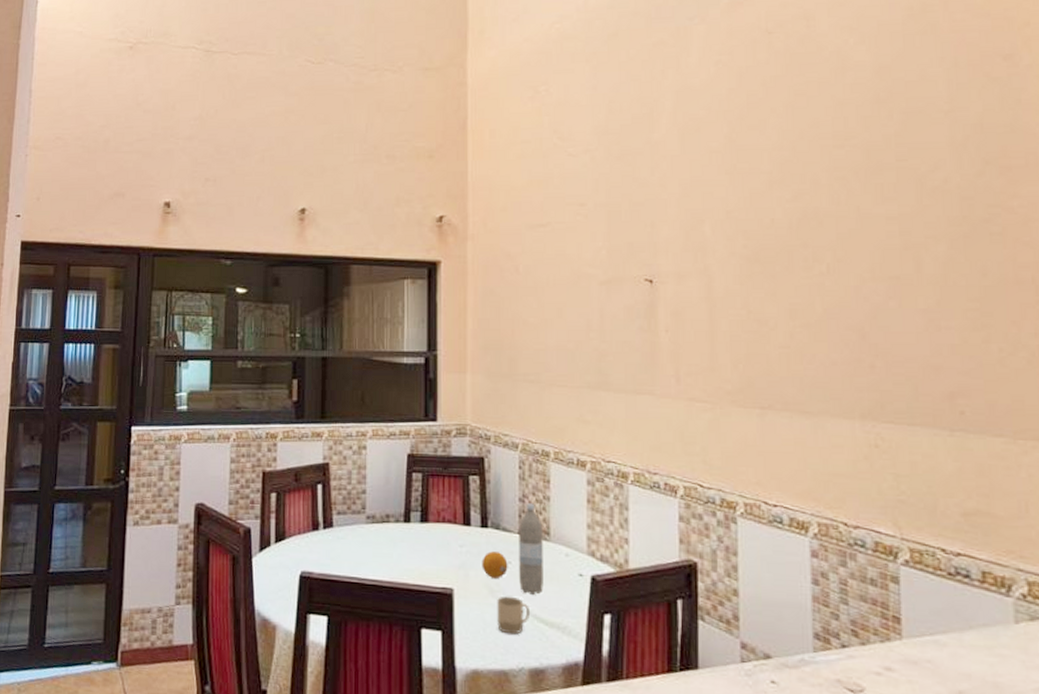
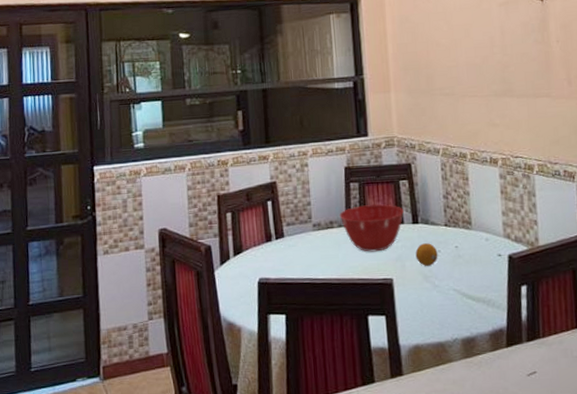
mixing bowl: none [397,499,472,556] -> present [339,204,404,252]
cup: present [497,596,531,635] -> none [431,279,460,312]
water bottle: present [519,503,543,596] -> none [444,199,469,277]

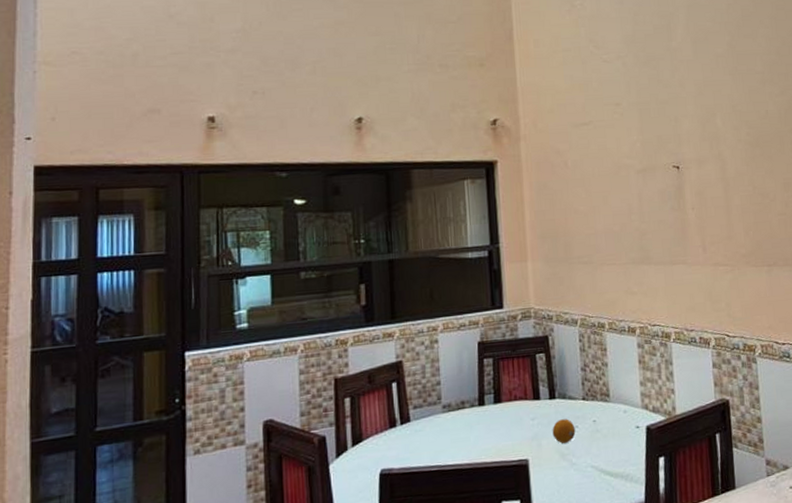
mixing bowl: present [339,204,404,252] -> none [472,380,540,433]

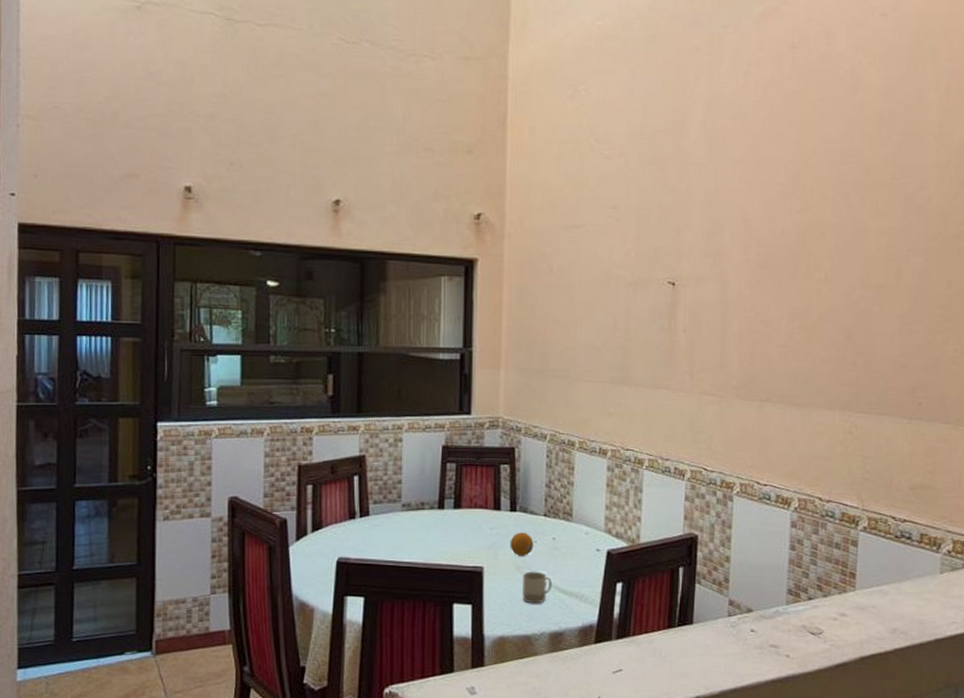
cup: none [568,456,598,491] -> present [522,571,553,604]

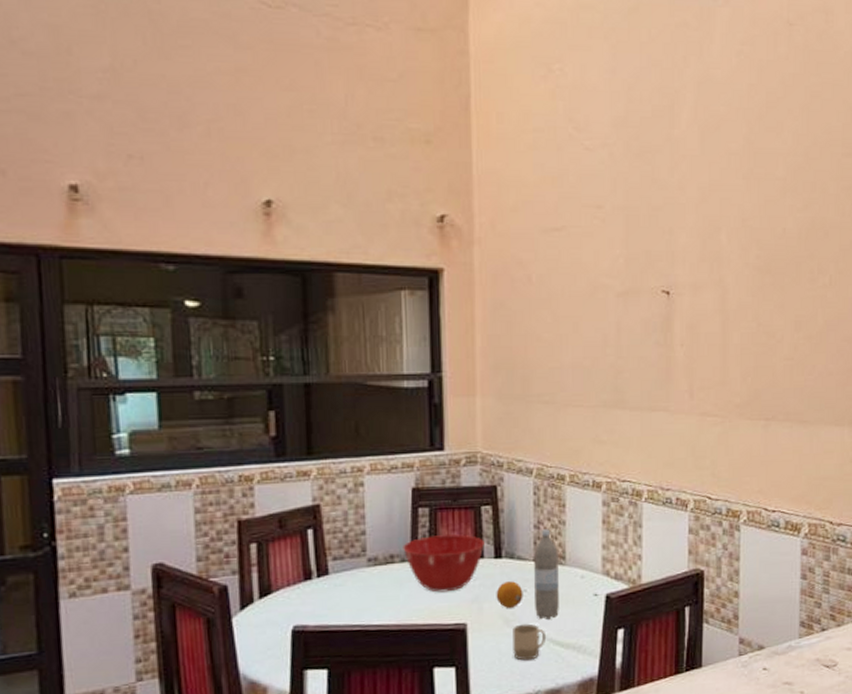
mixing bowl: none [432,487,502,538] -> present [403,534,485,593]
water bottle: none [543,488,566,570] -> present [534,529,559,621]

